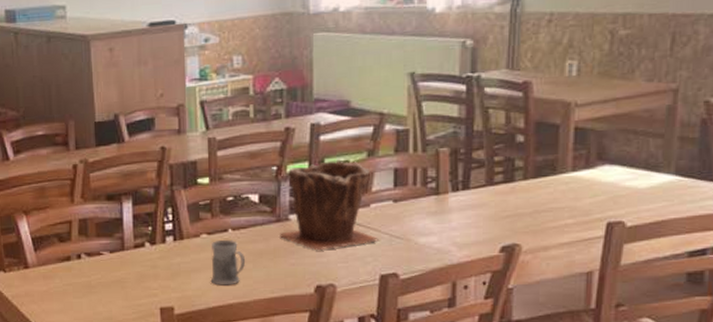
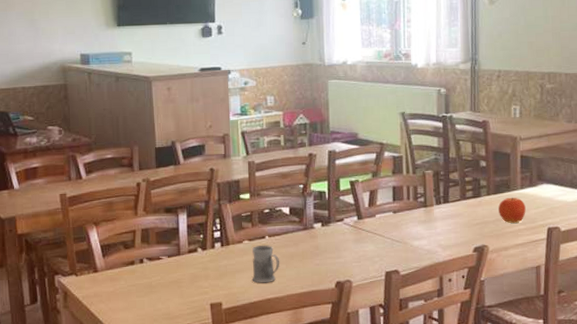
plant pot: present [280,161,380,251] -> none [307,180,384,253]
fruit: none [538,183,577,217] -> present [498,198,526,224]

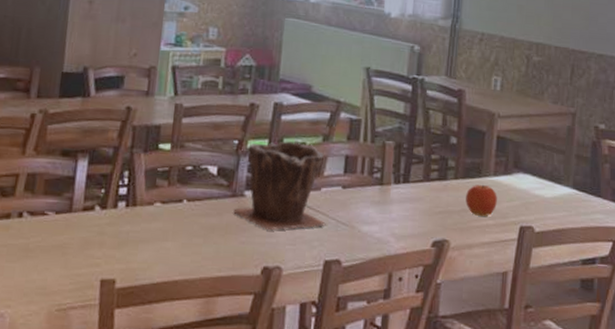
mug: present [251,245,280,283] -> none [159,211,197,260]
plant pot: none [307,180,384,253] -> present [233,141,327,231]

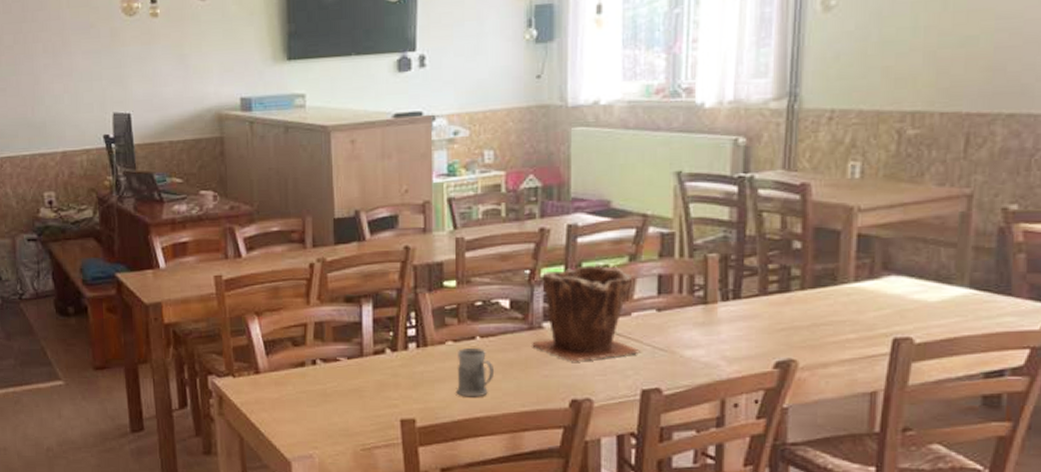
mug: none [159,211,197,260] -> present [457,349,495,397]
fruit: present [466,185,497,217] -> none [817,294,860,331]

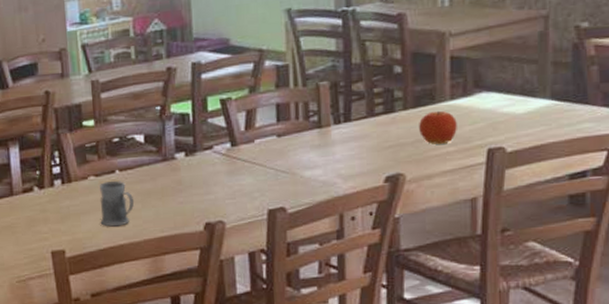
plant pot: present [532,265,642,362] -> none [167,98,266,188]
fruit: none [817,294,860,331] -> present [419,111,457,145]

